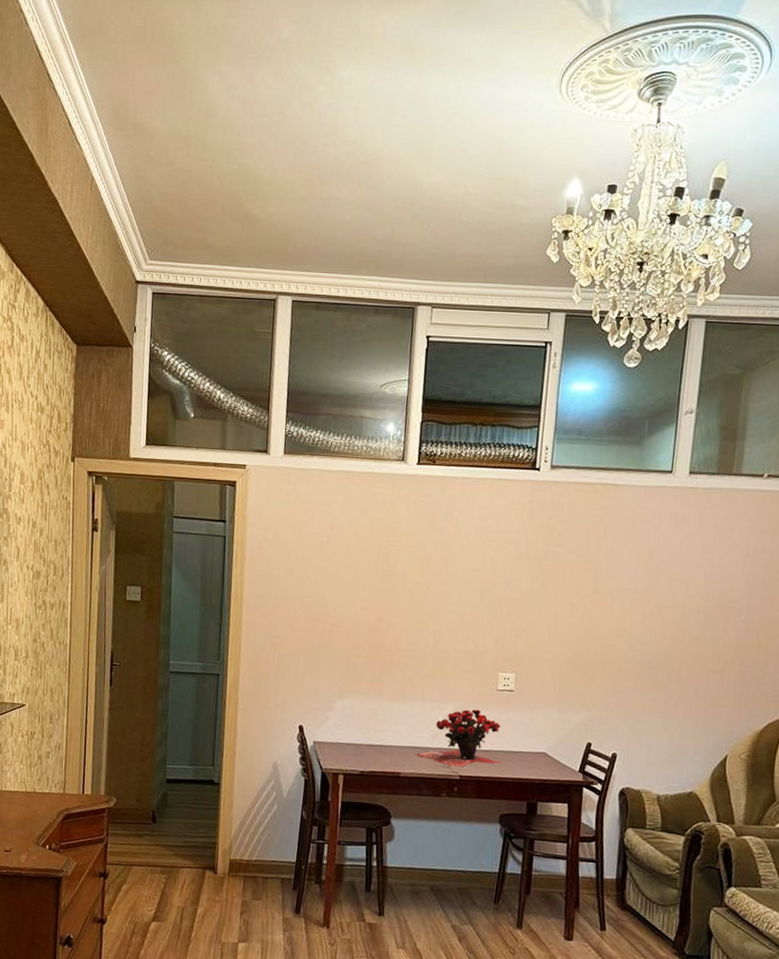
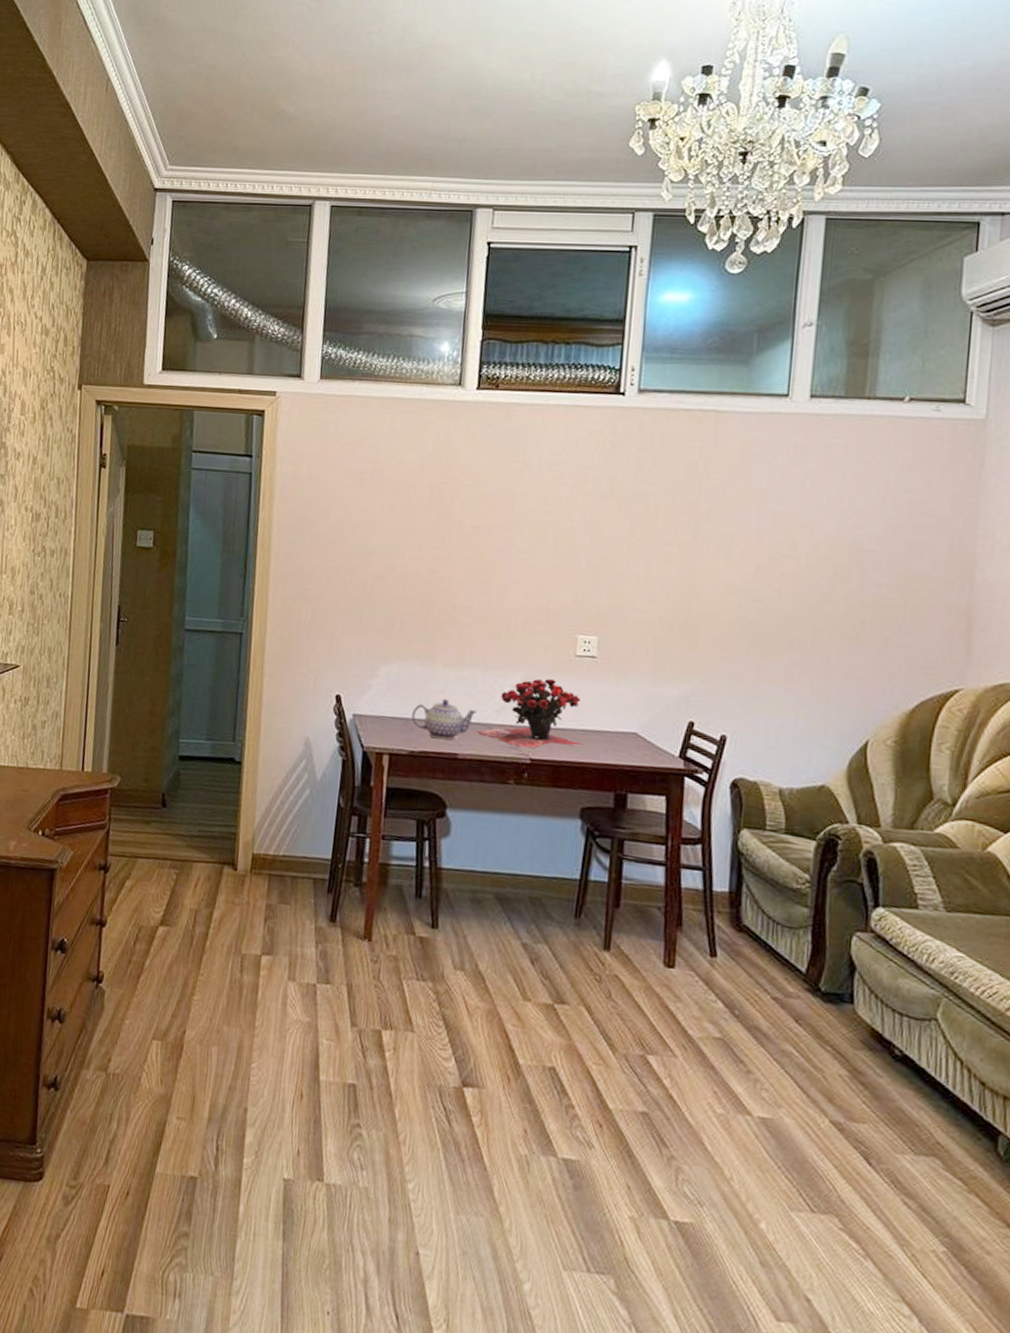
teapot: none [361,727,416,762] -> present [411,699,477,740]

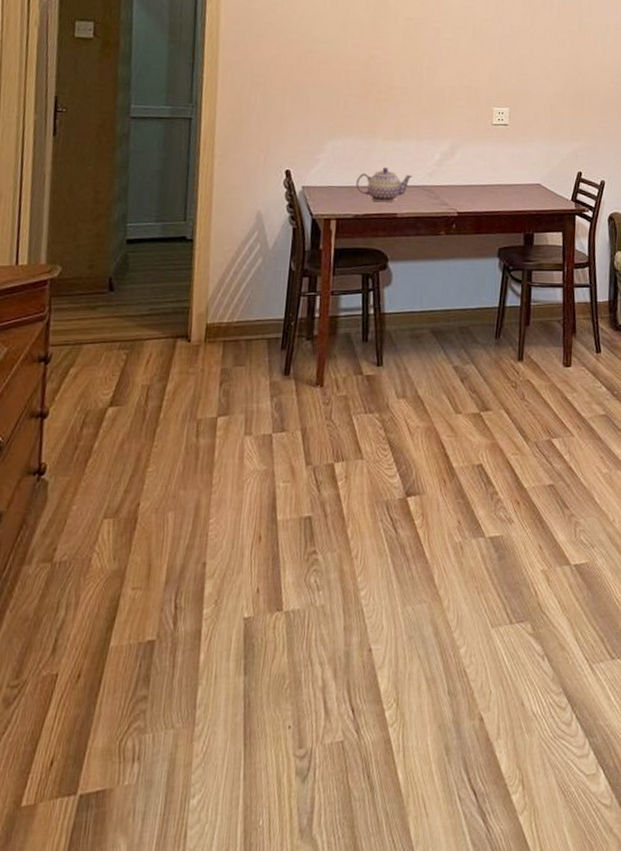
flower arrangement: present [476,678,583,749] -> none [412,144,499,204]

